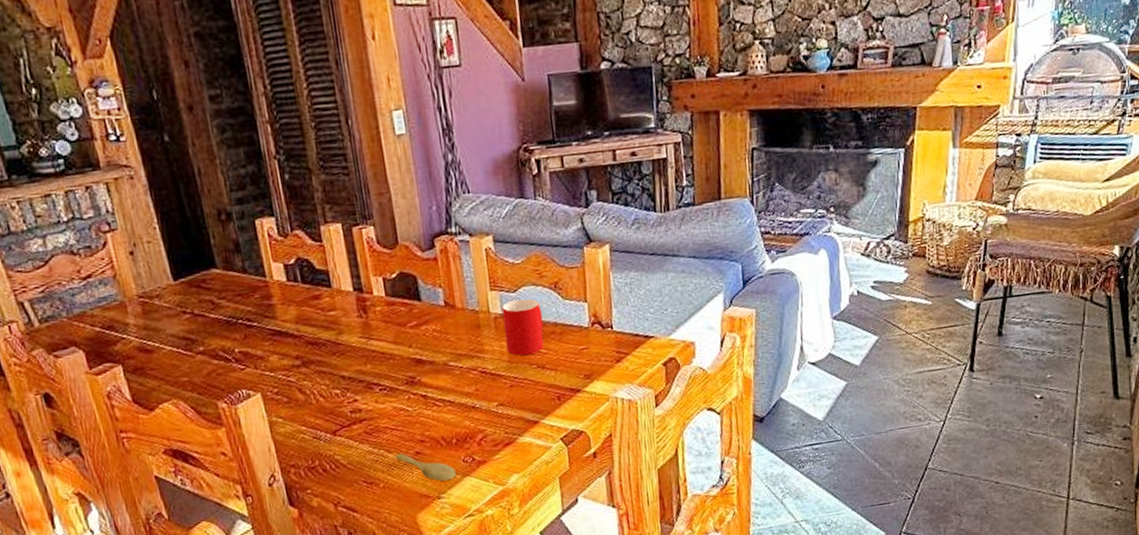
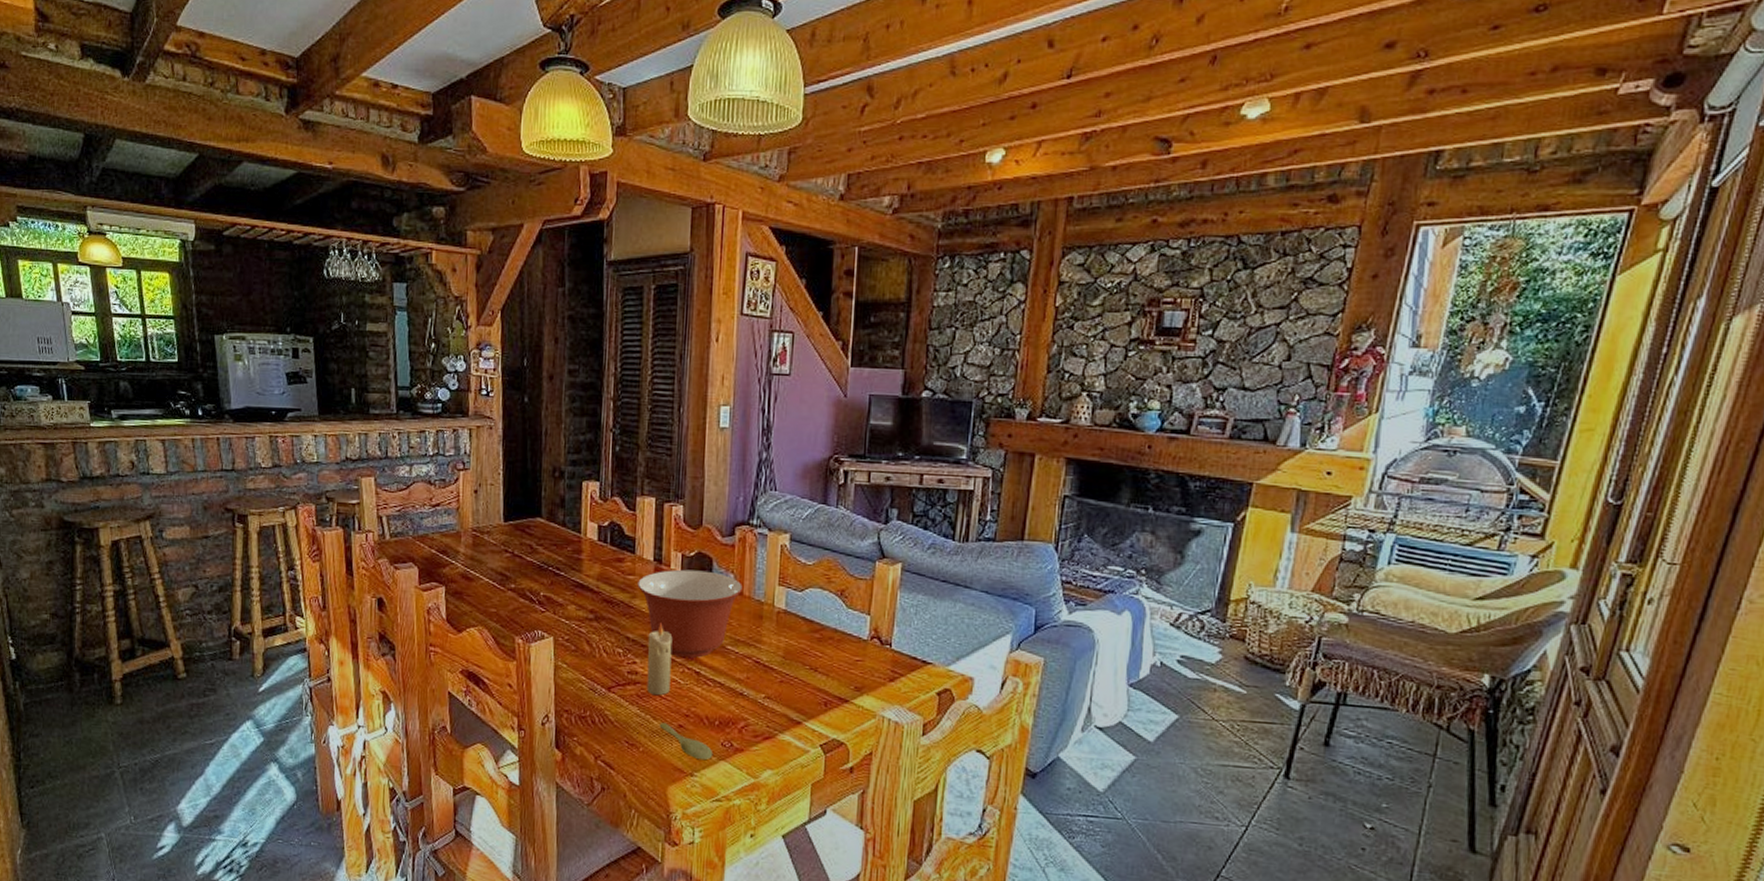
mixing bowl: none [341,290,454,385] -> present [637,569,742,658]
candle: none [364,353,399,429] -> present [646,622,673,696]
cup: present [502,298,544,356] -> none [784,598,824,655]

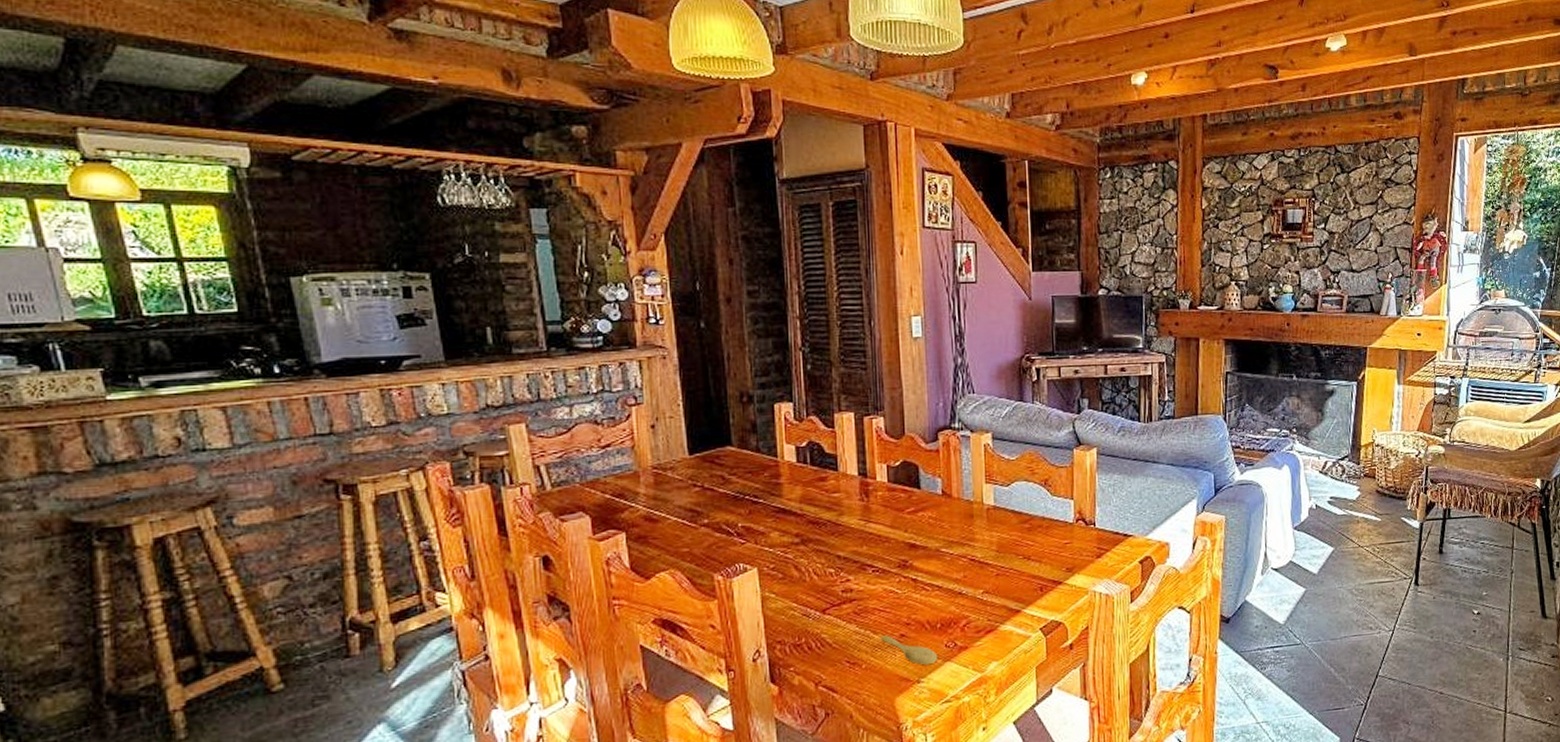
mixing bowl: present [637,569,742,658] -> none [844,478,951,567]
candle: present [646,622,673,696] -> none [860,536,888,610]

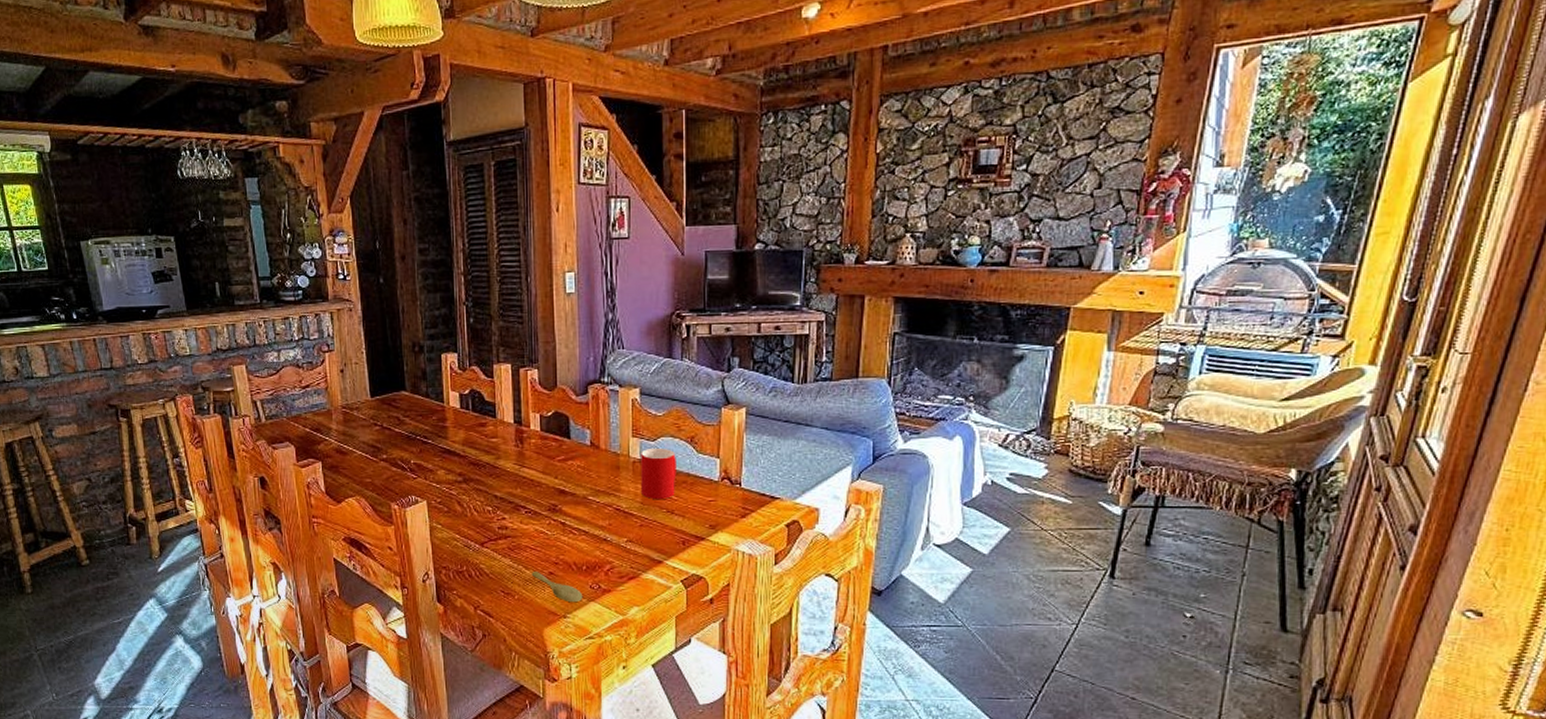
cup: none [995,492,1032,546] -> present [641,447,677,499]

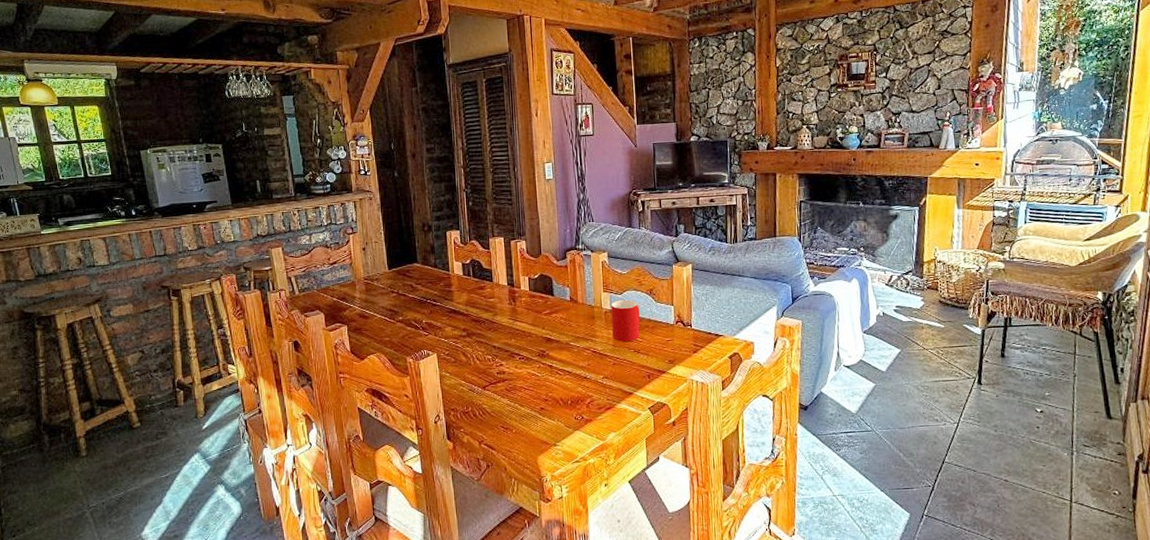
spoon: present [531,572,583,603] -> none [526,408,570,433]

